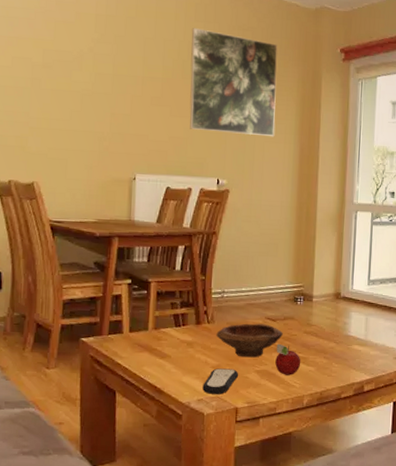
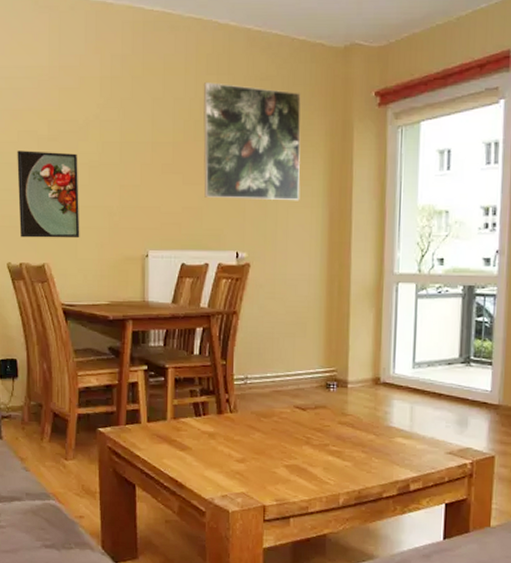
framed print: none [10,75,71,160] -> present [17,150,80,239]
remote control: present [202,368,239,394] -> none [226,462,266,491]
bowl: present [216,323,283,358] -> none [240,412,314,451]
fruit: present [275,343,301,375] -> none [306,435,336,471]

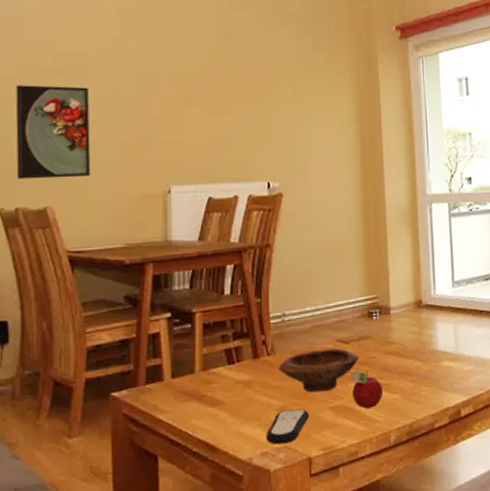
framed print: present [203,82,301,201] -> none [227,17,331,129]
remote control: none [226,462,266,491] -> present [266,408,310,445]
bowl: none [240,412,314,451] -> present [278,348,359,393]
fruit: none [306,435,336,471] -> present [352,370,384,409]

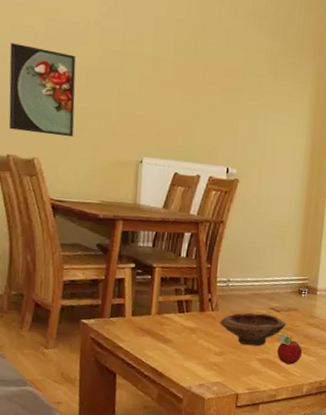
remote control: present [266,408,310,445] -> none [204,355,241,380]

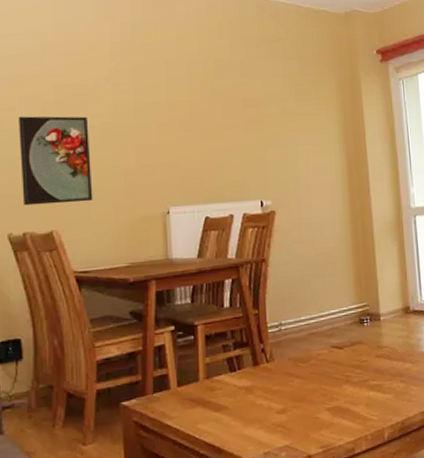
bowl: present [220,312,286,346] -> none [277,353,352,396]
fruit: present [277,333,303,365] -> none [346,373,376,409]

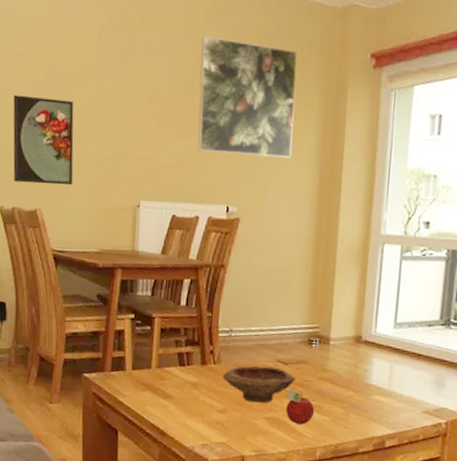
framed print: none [216,45,318,151] -> present [198,36,298,159]
bowl: none [277,353,352,396] -> present [222,365,295,403]
fruit: none [346,373,376,409] -> present [286,389,315,425]

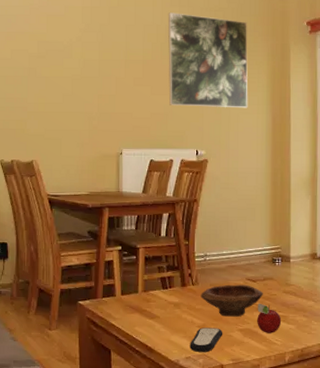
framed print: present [13,95,74,186] -> none [10,66,64,139]
remote control: none [207,412,246,441] -> present [190,327,223,352]

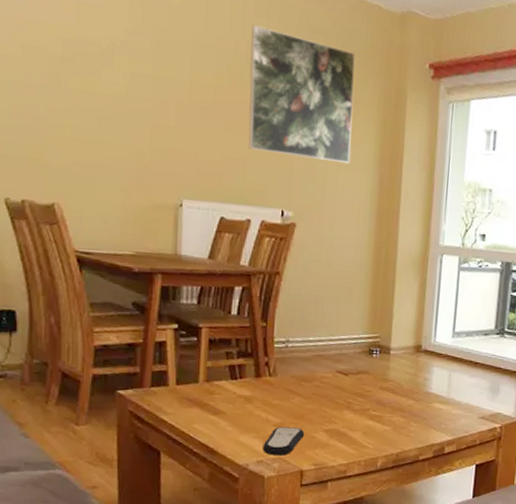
bowl: present [200,284,263,317] -> none [279,377,356,416]
fruit: present [257,303,282,333] -> none [346,400,376,435]

